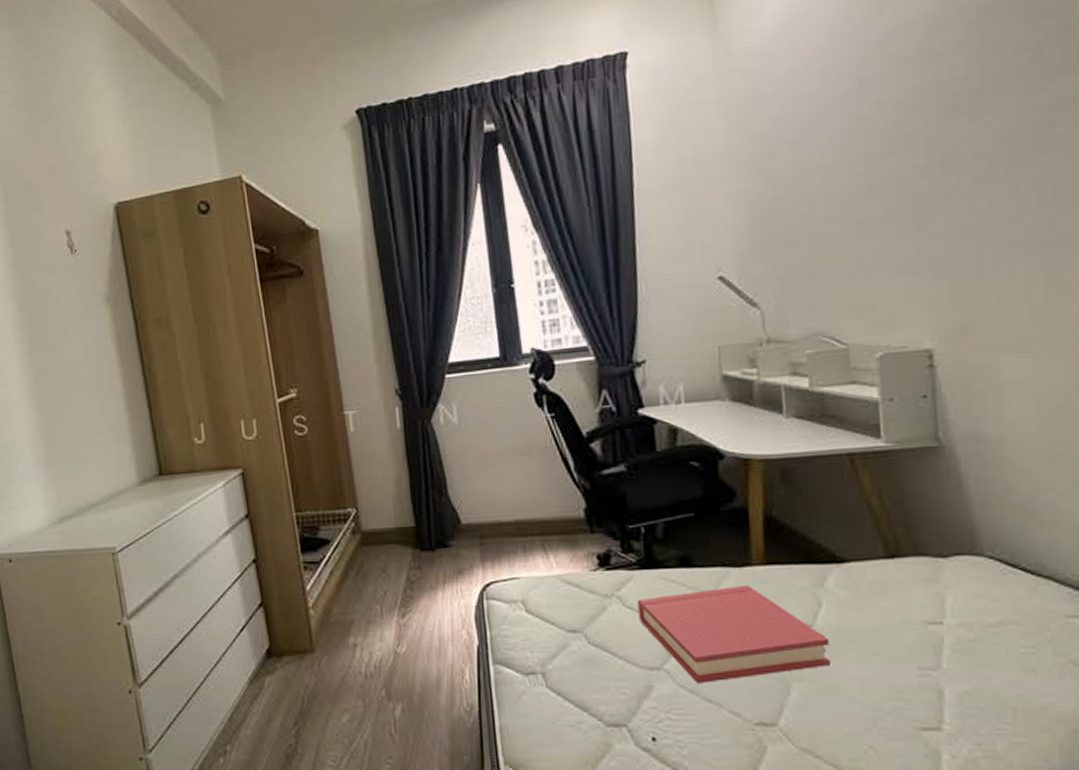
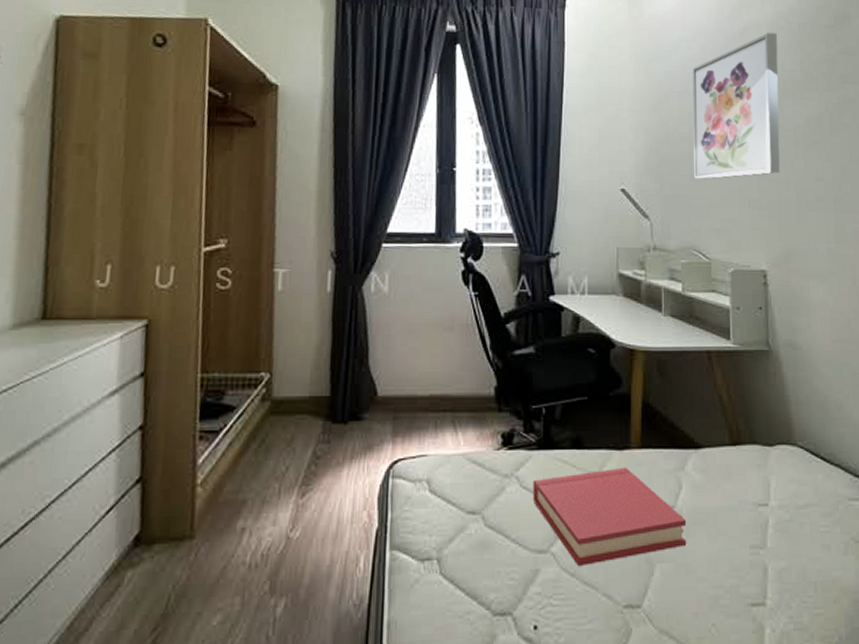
wall art: none [809,29,951,249] -> present [692,32,780,179]

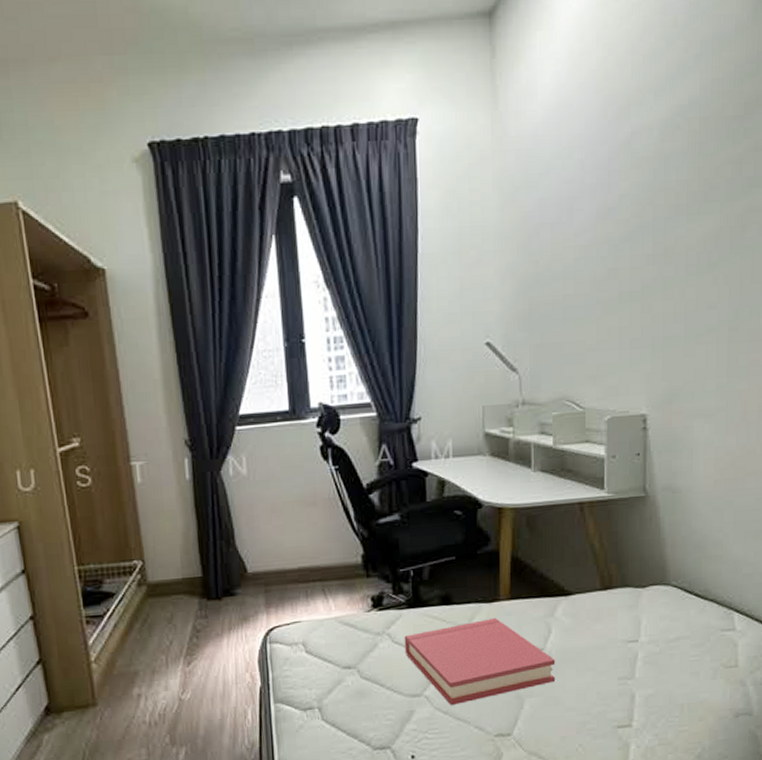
wall art: present [692,32,780,179] -> none [568,135,672,322]

